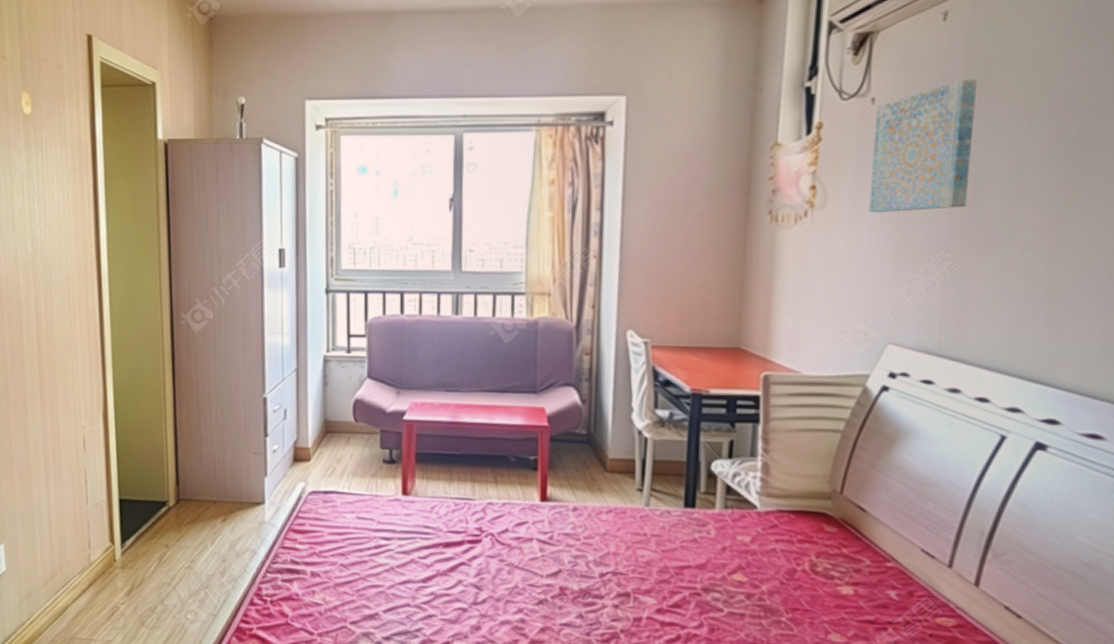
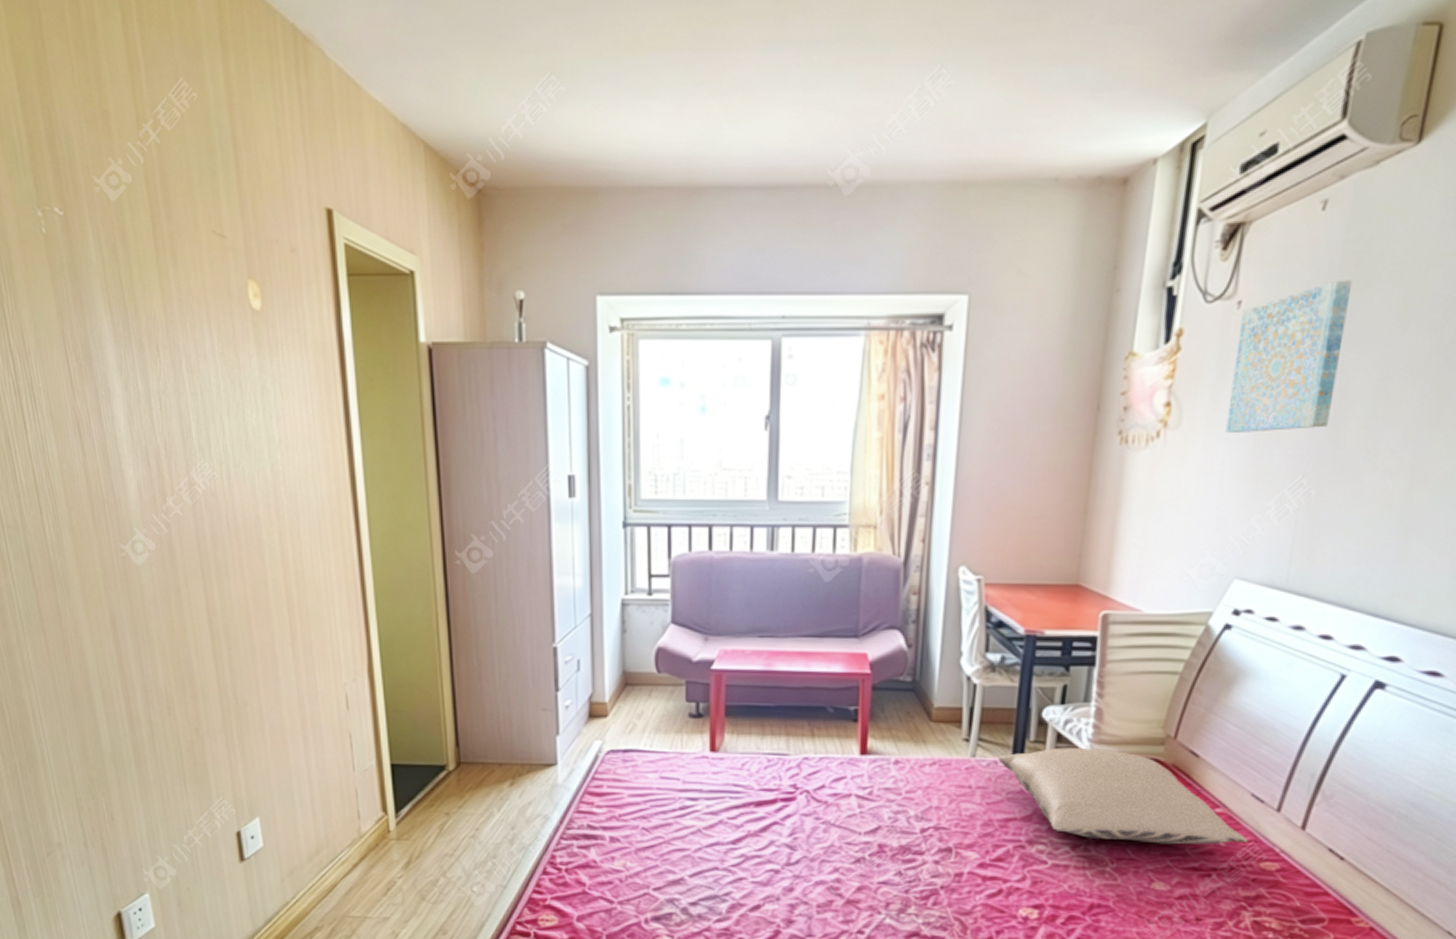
pillow: none [671,499,922,599] -> present [998,747,1248,845]

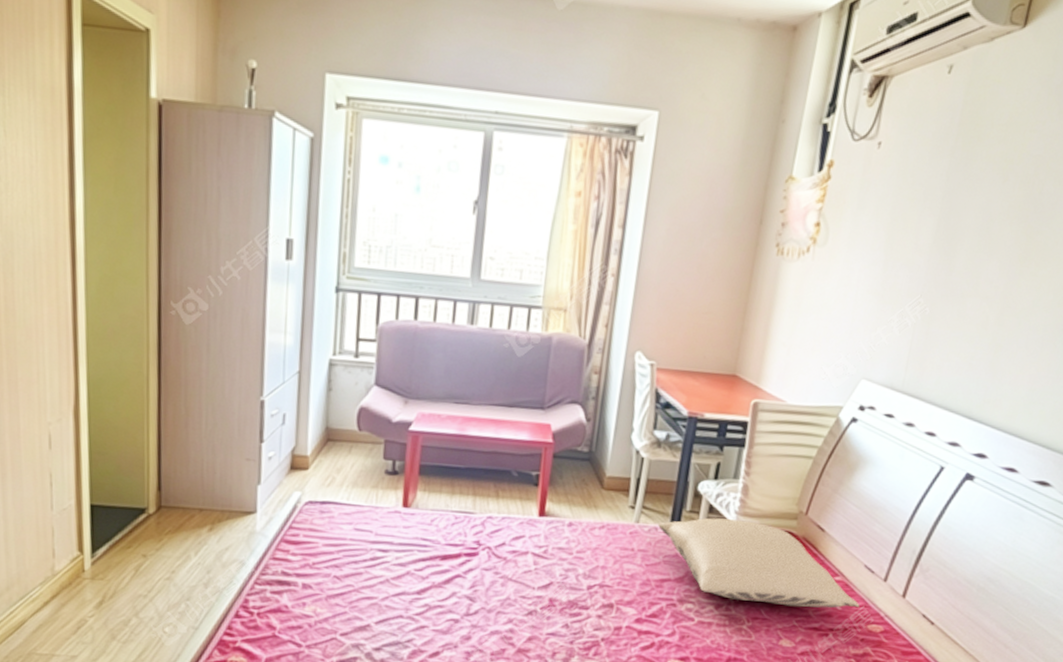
wall art: present [1225,280,1353,434] -> none [862,133,968,256]

